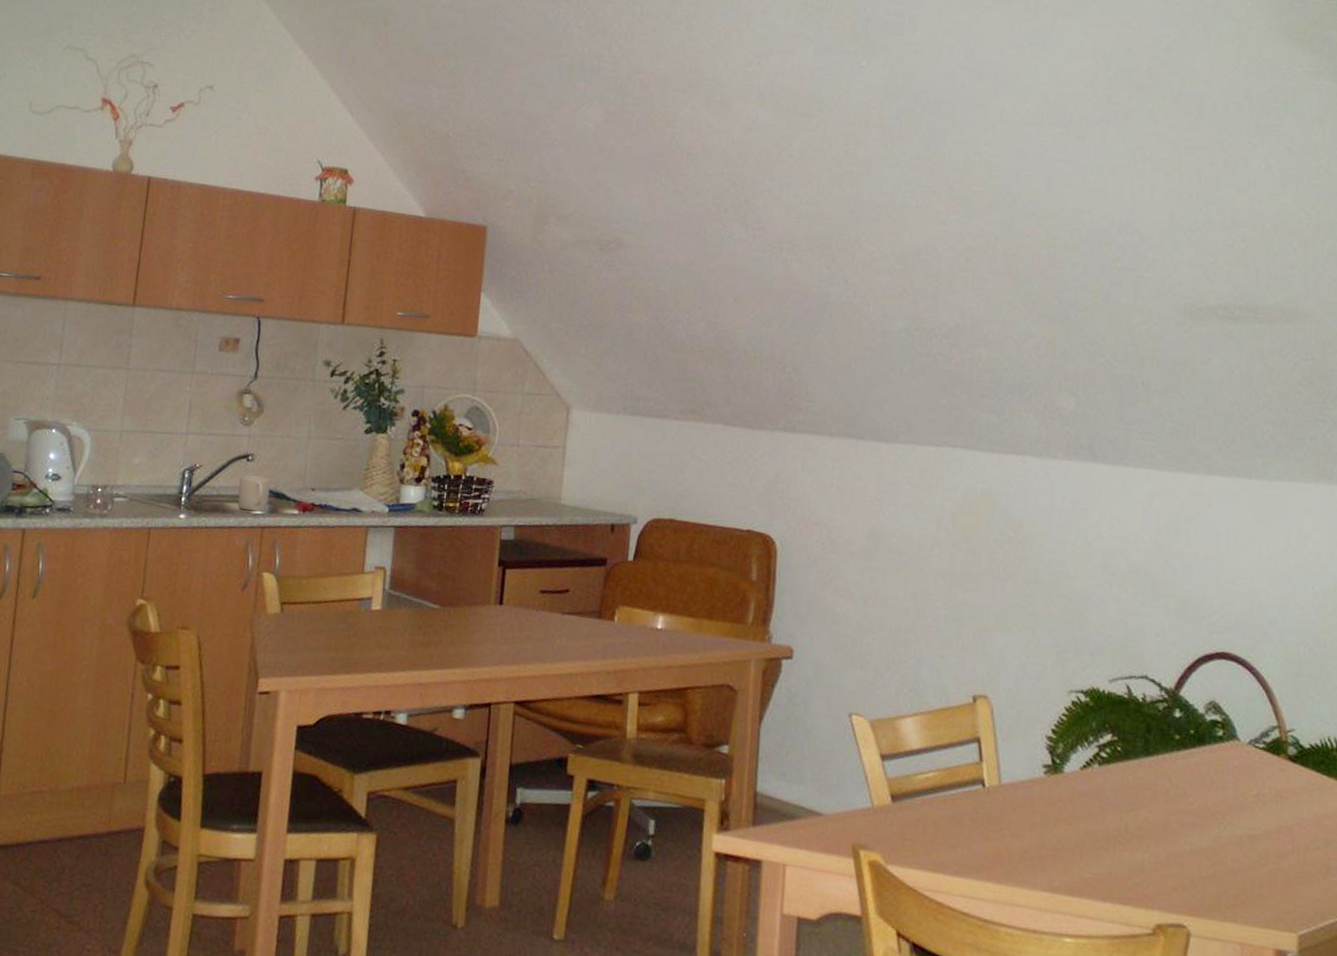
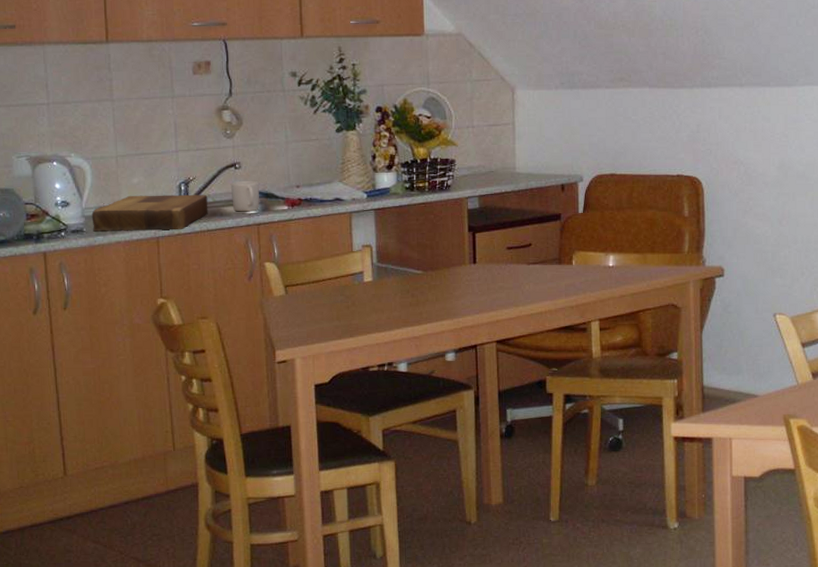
cutting board: none [81,476,212,523] -> present [91,194,208,232]

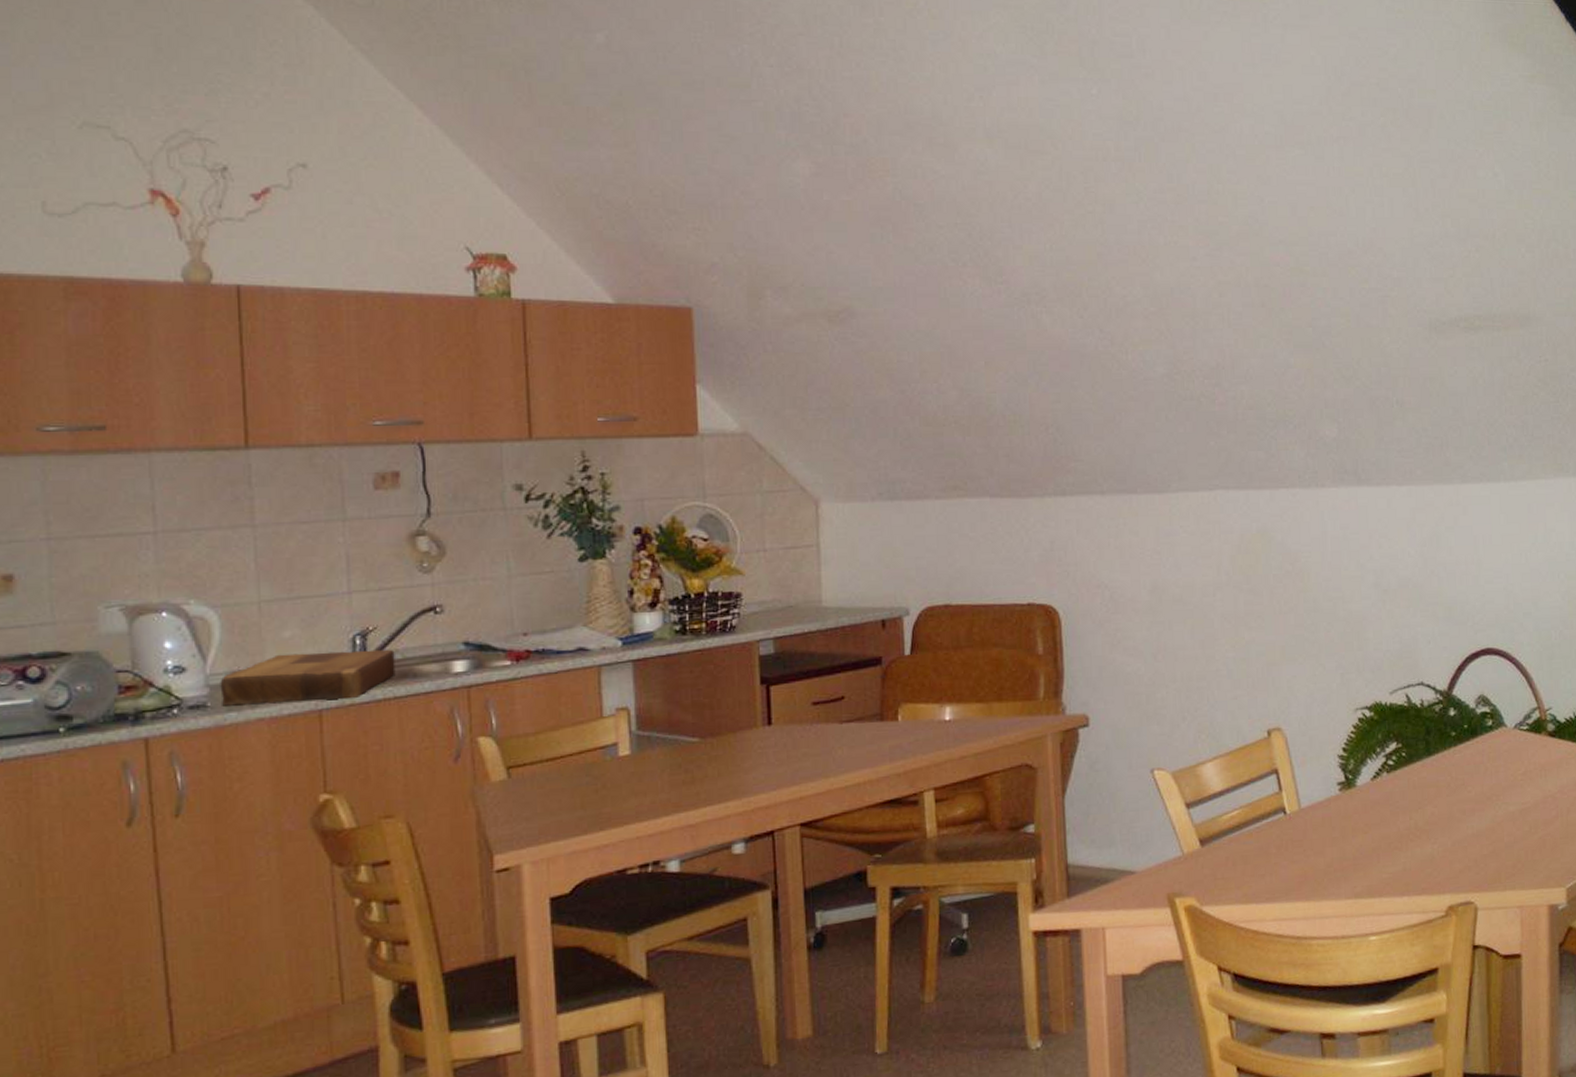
mug: present [230,180,260,212] -> none [428,628,471,671]

